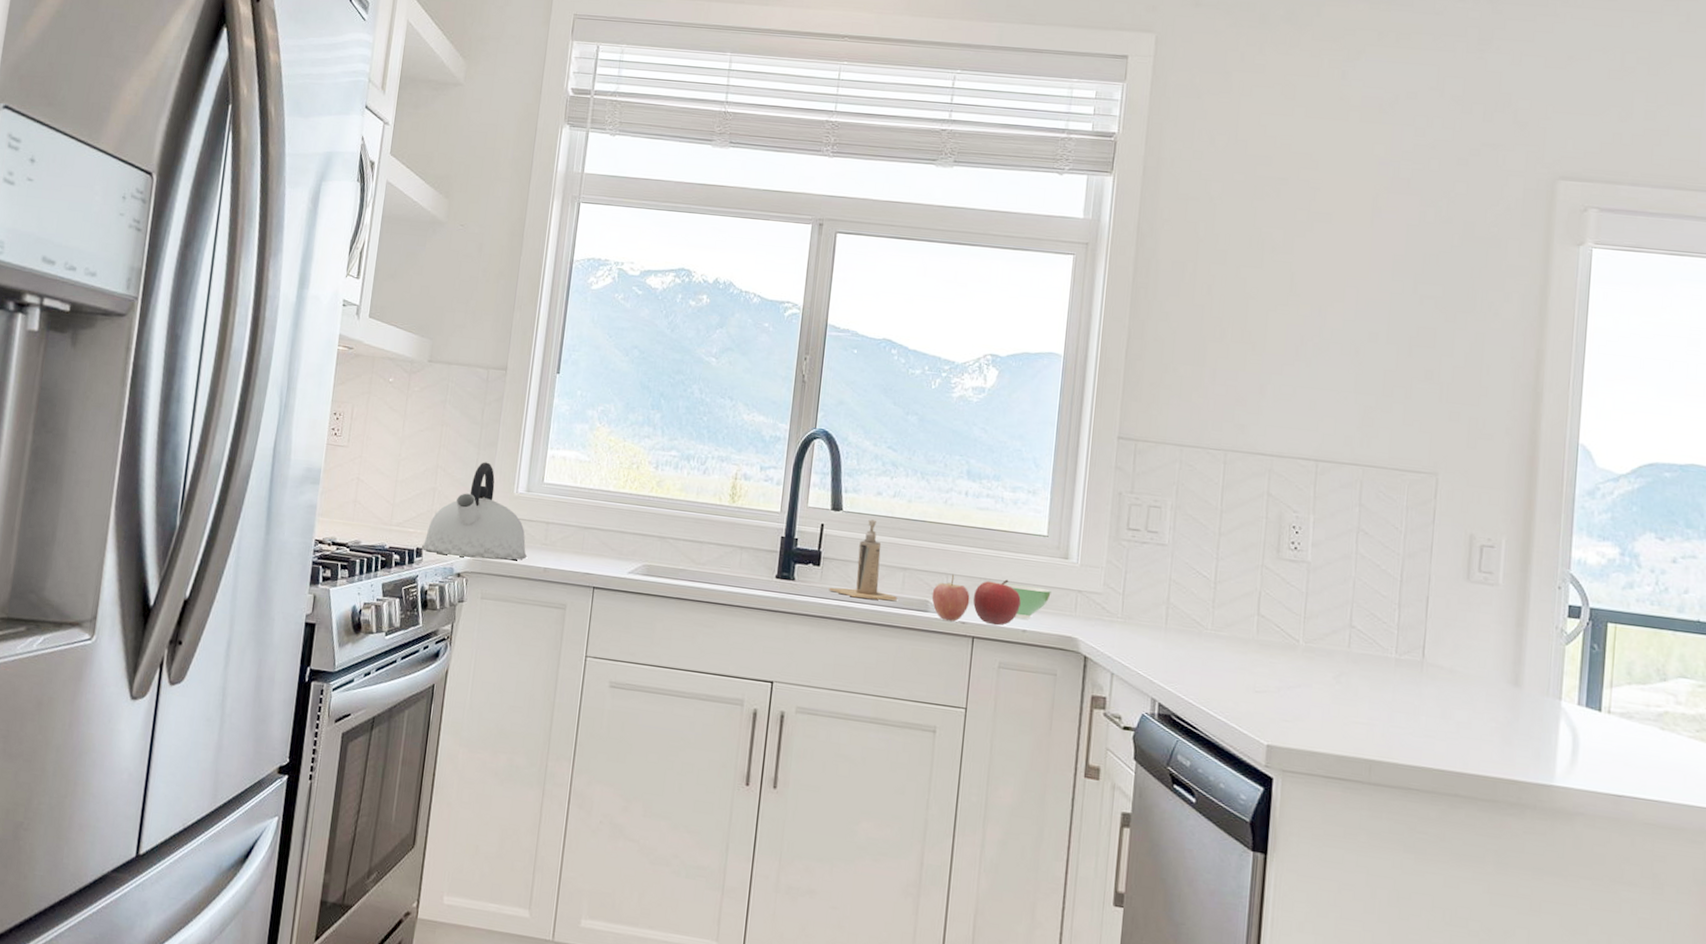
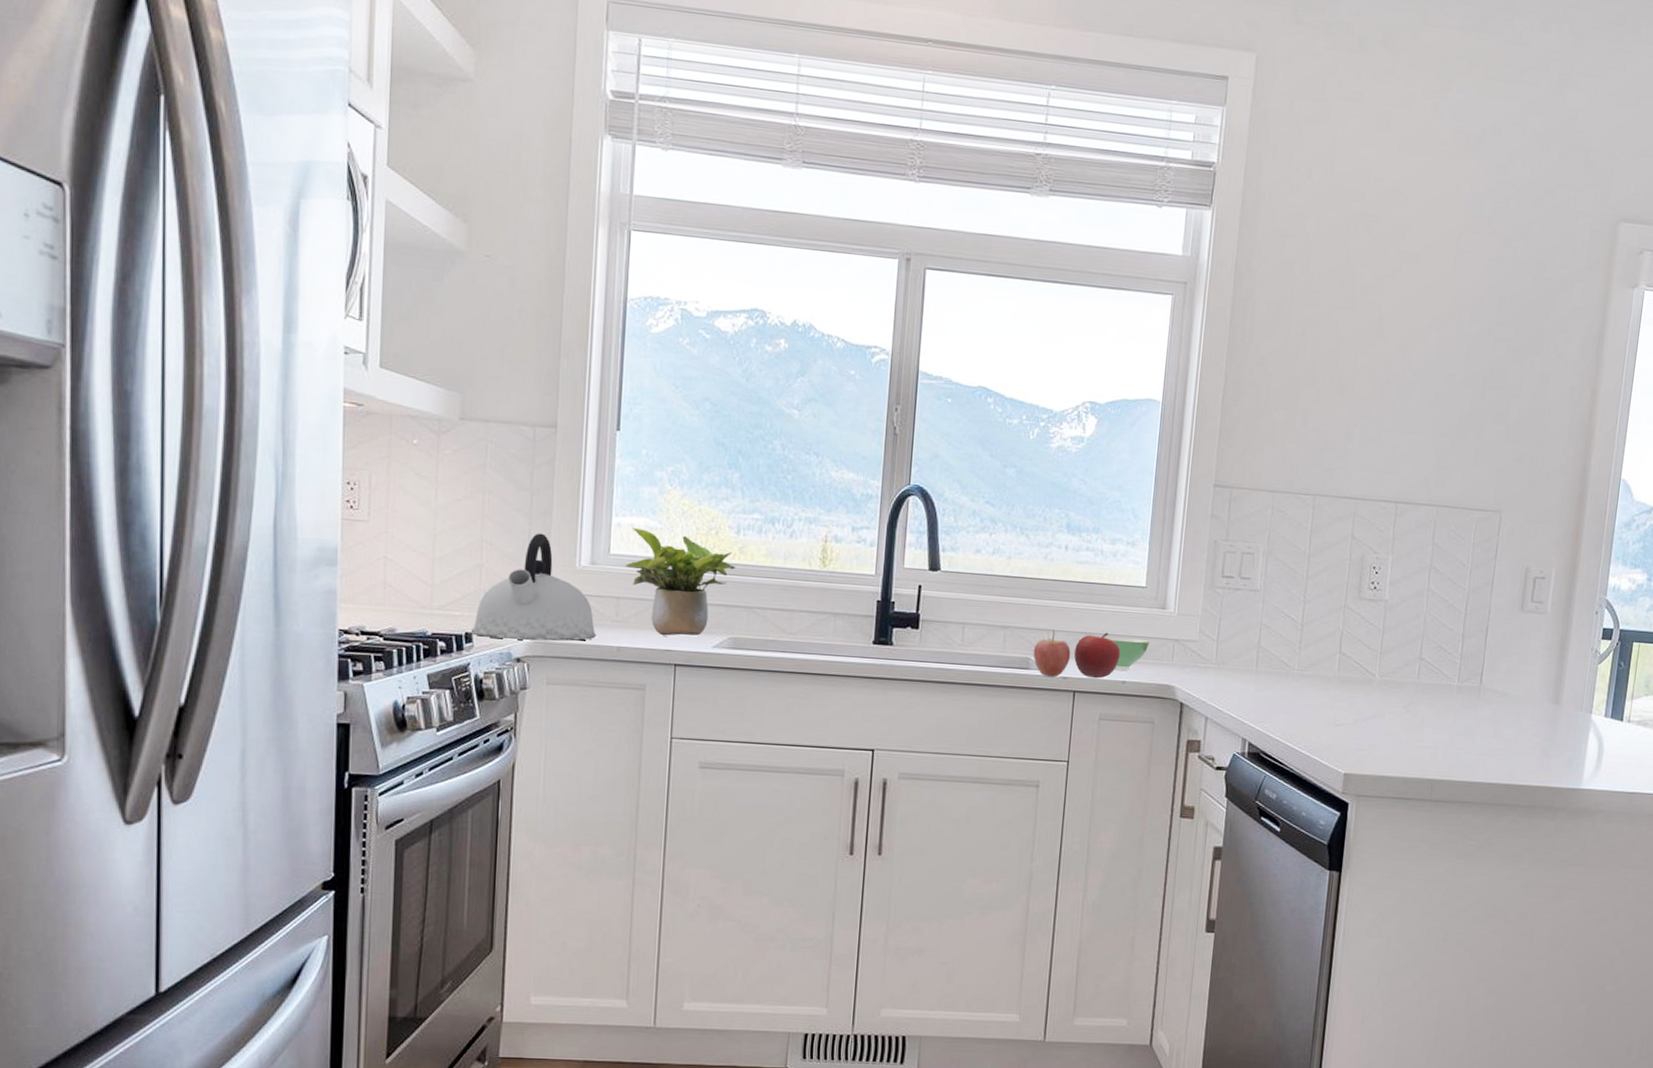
potted plant: none [556,460,652,562] -> present [625,528,735,636]
soap dispenser: present [828,519,897,601] -> none [928,578,998,661]

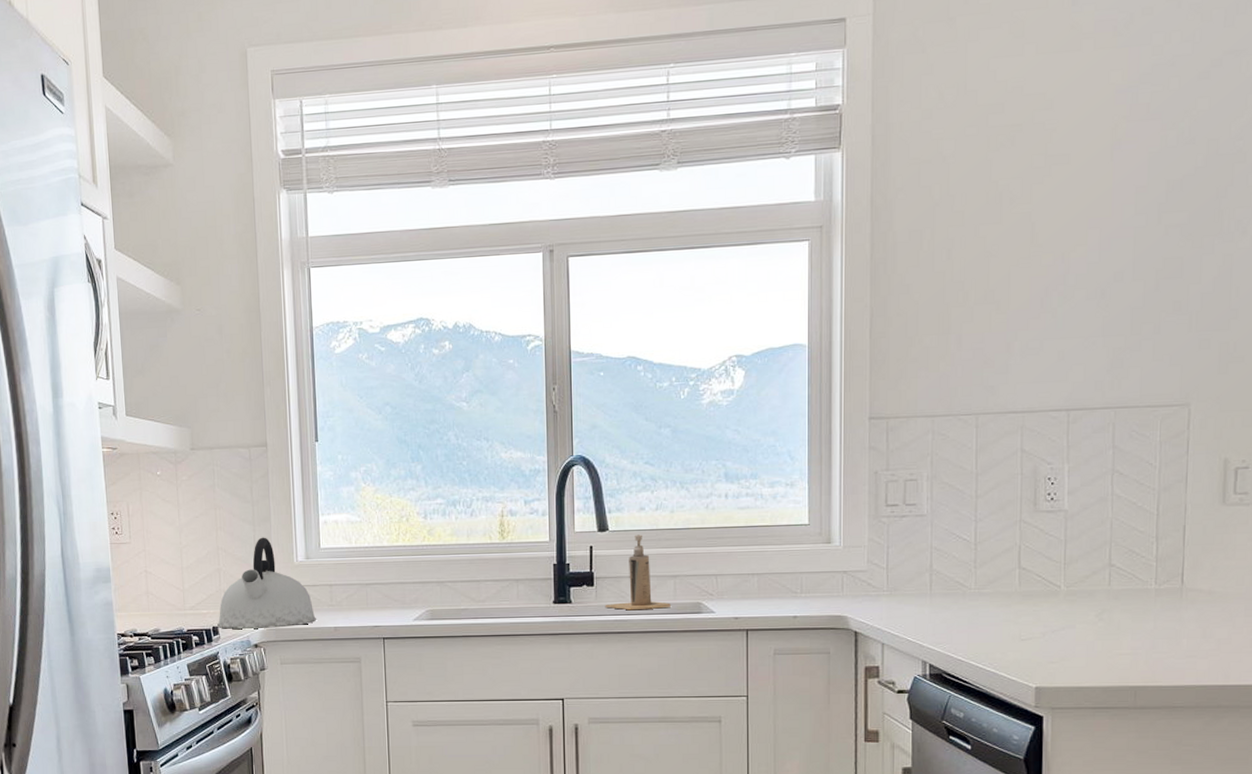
potted plant: present [625,528,735,636] -> none [334,523,426,614]
soap dispenser: none [928,578,998,661] -> present [605,534,671,611]
fruit: present [1033,630,1071,678] -> none [703,574,740,620]
fruit: present [1074,632,1121,679] -> none [744,571,789,616]
bowl: present [1097,636,1150,671] -> none [765,574,818,606]

